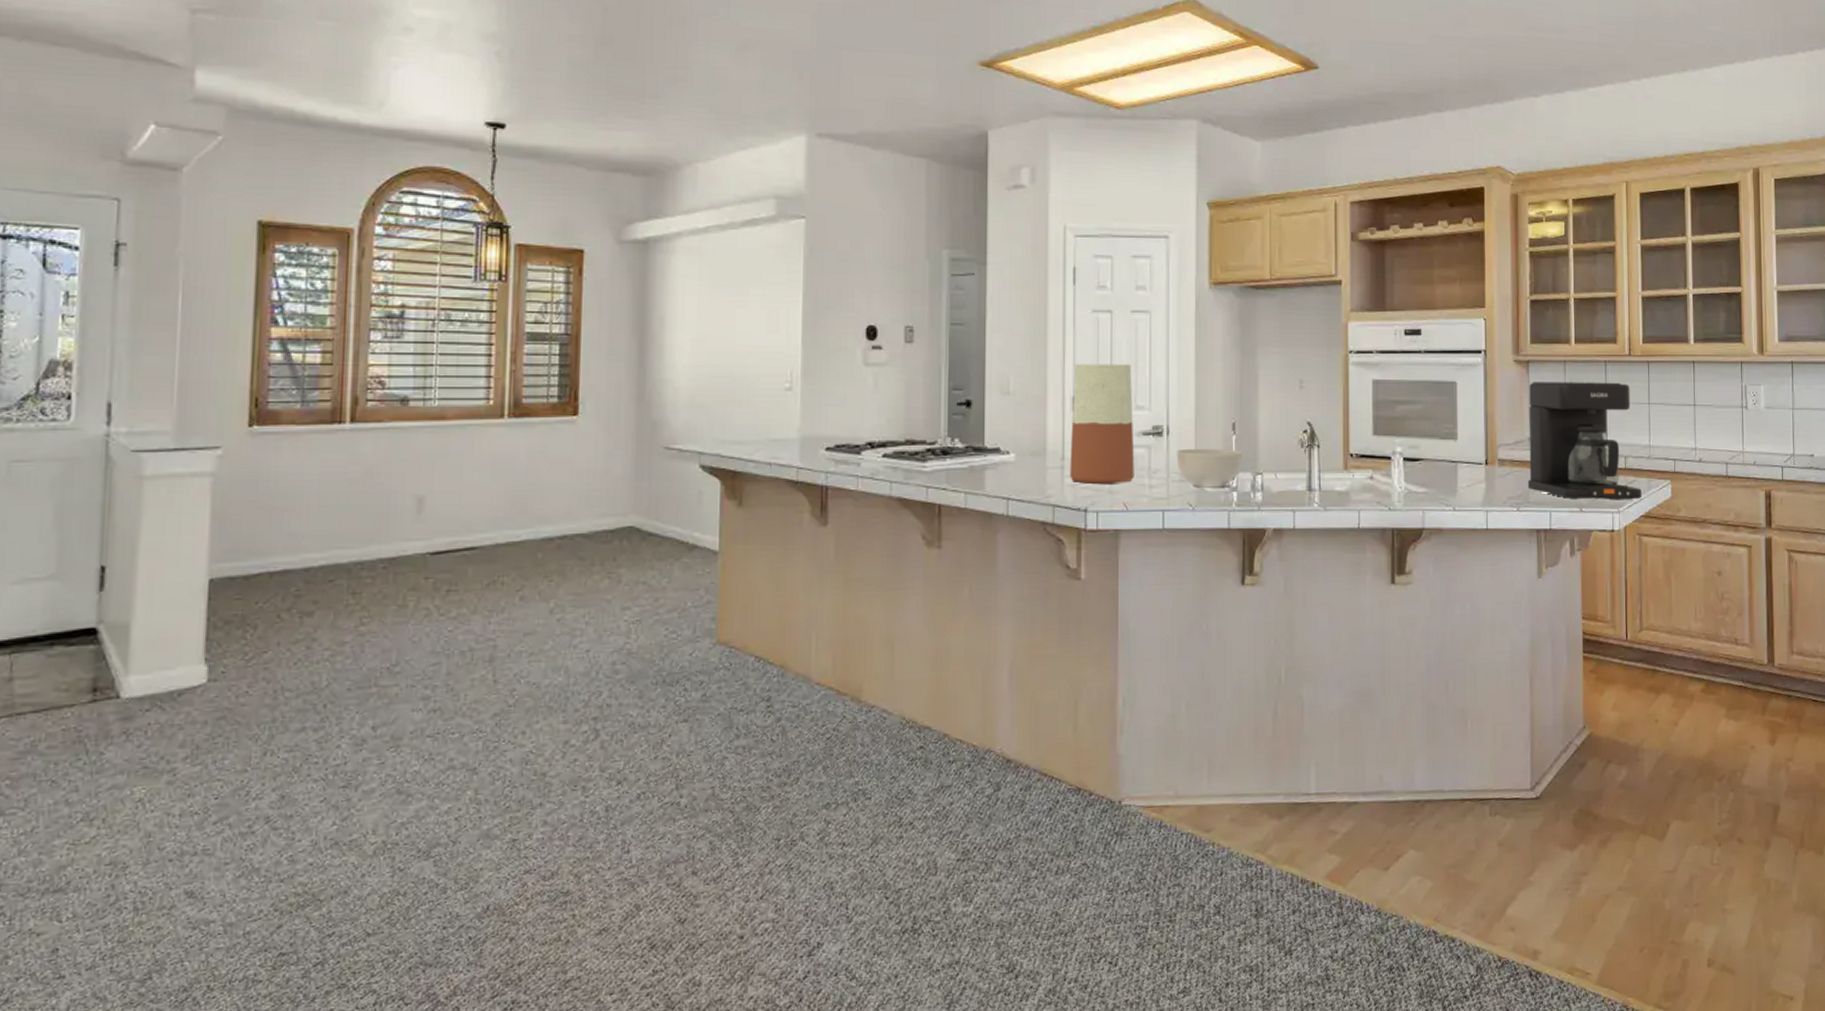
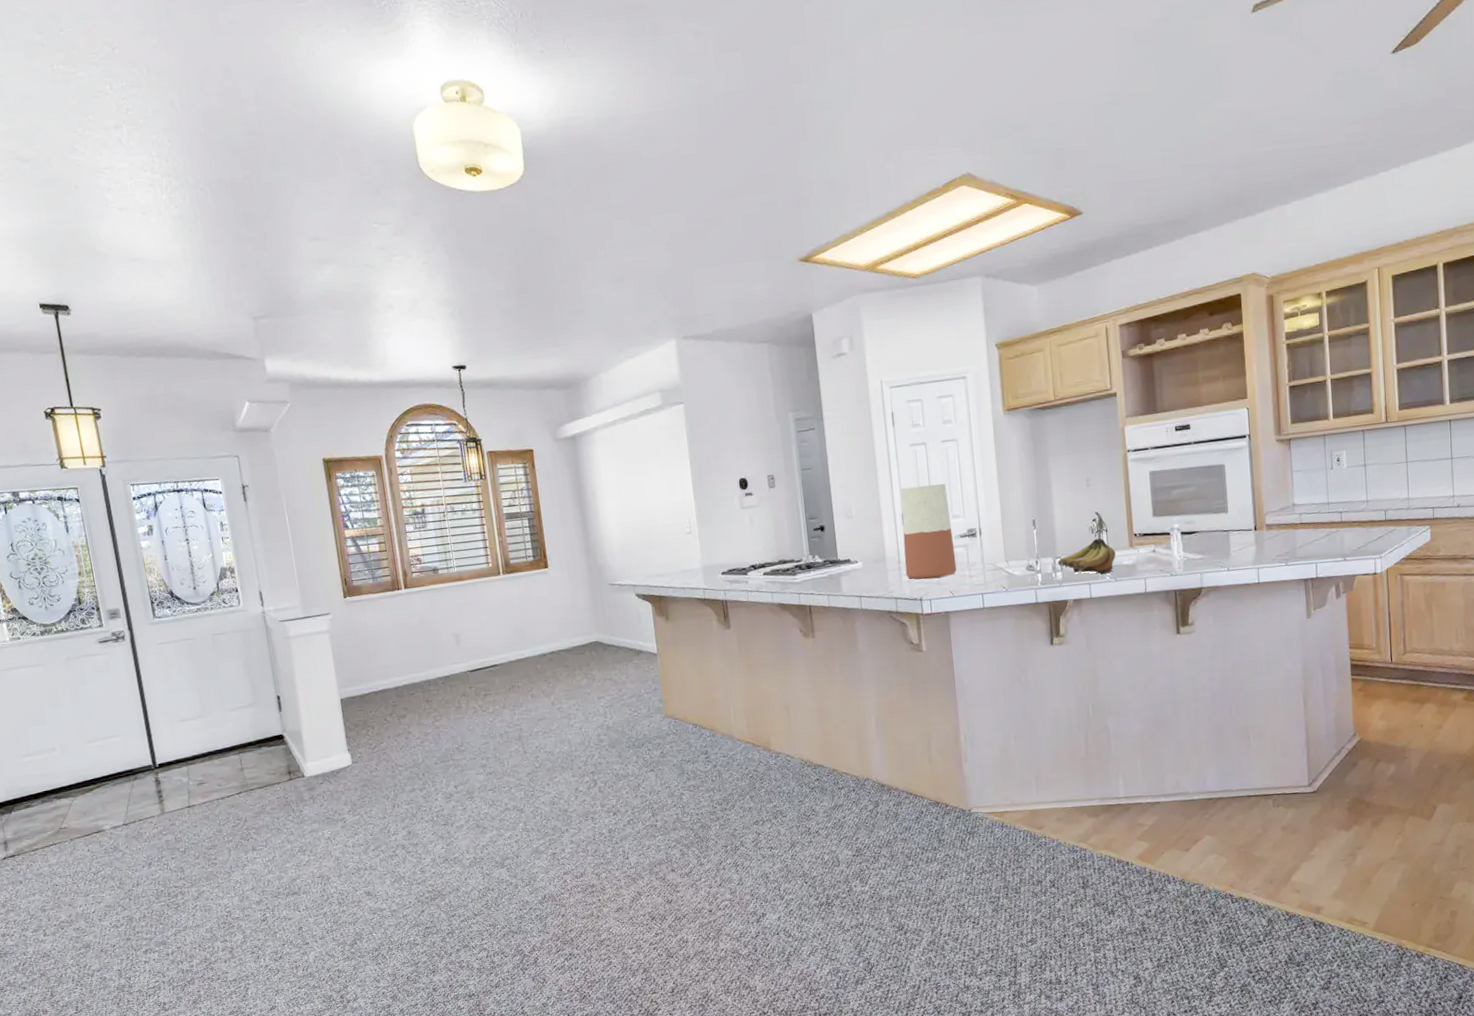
bowl: present [1176,448,1242,488] -> none [988,541,1044,574]
fruit: none [1257,454,1327,499] -> present [1057,538,1116,574]
coffee maker: present [1527,382,1642,500] -> none [1292,447,1402,551]

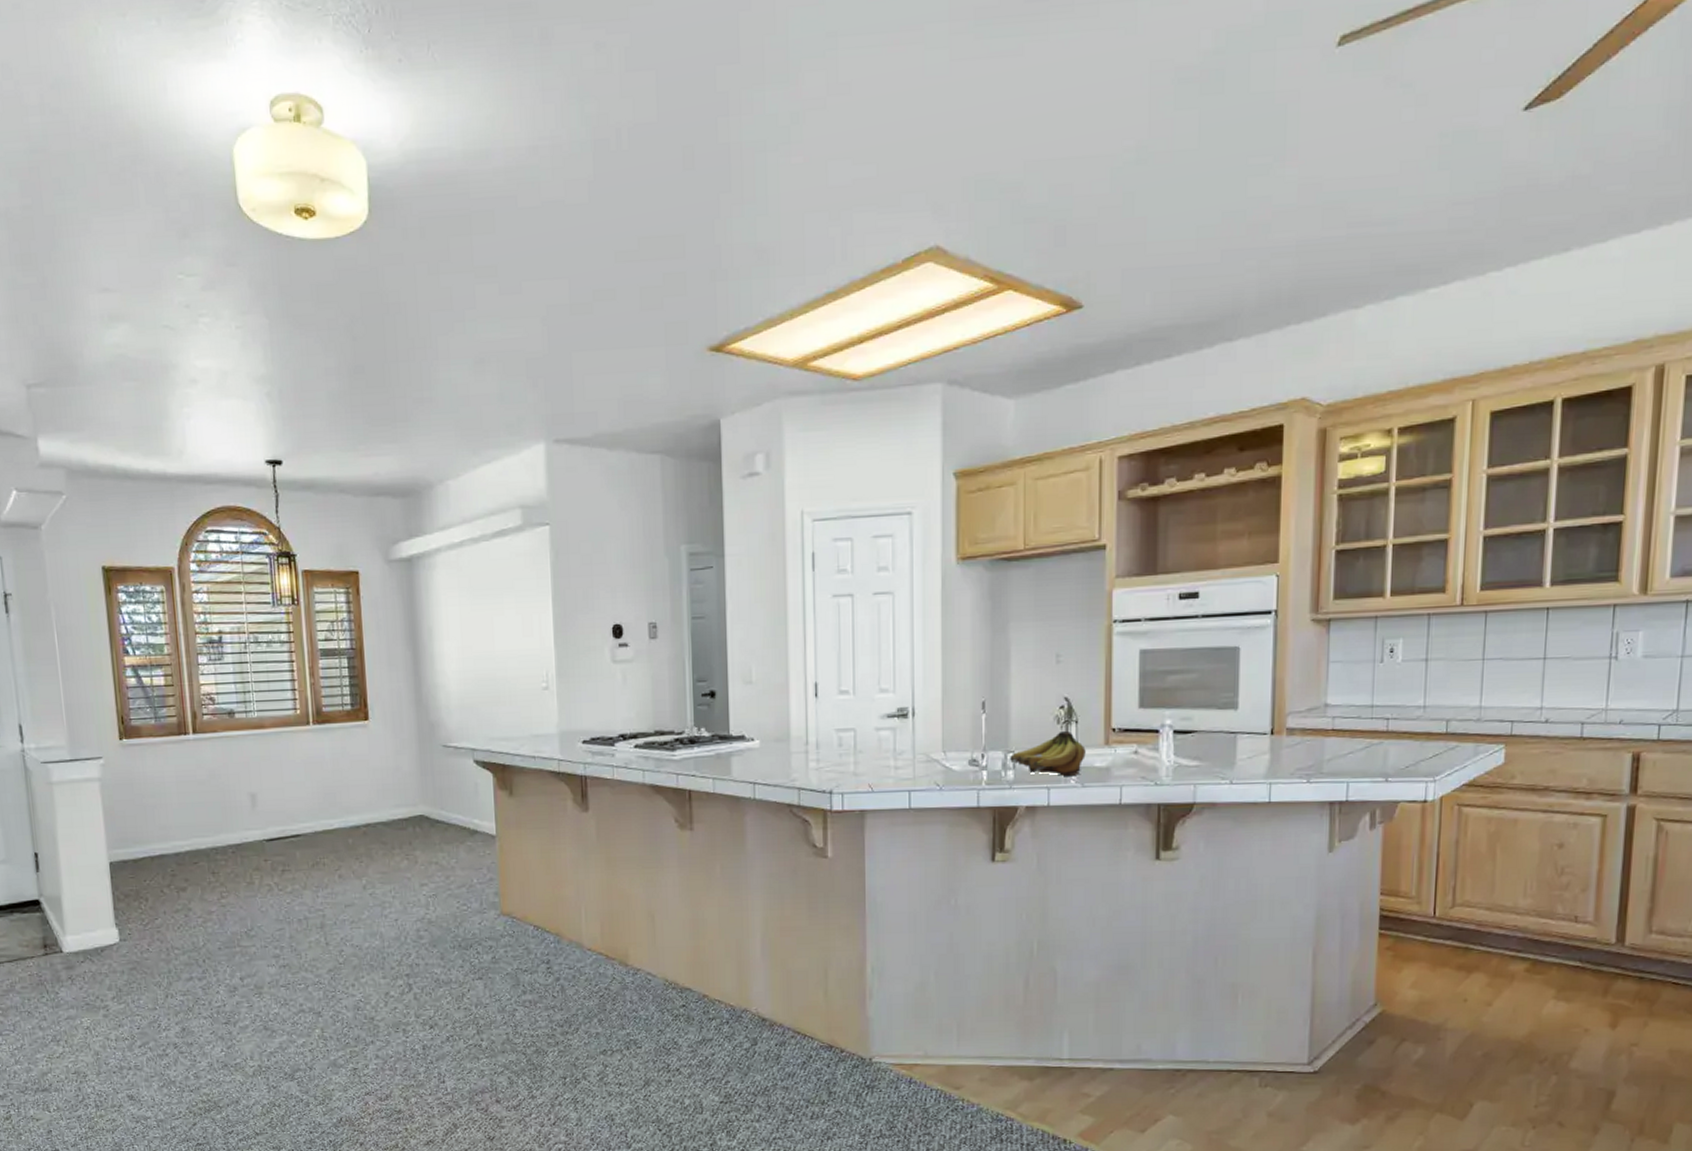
vase: present [901,483,957,580] -> none [813,647,879,767]

